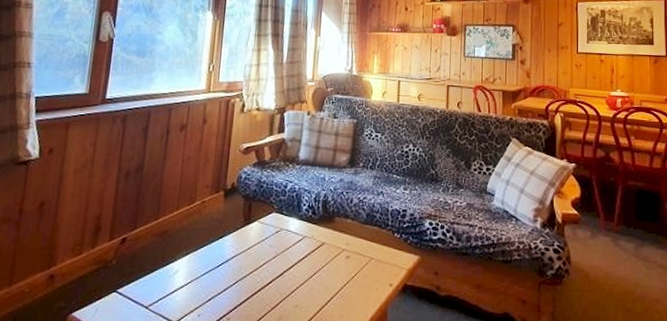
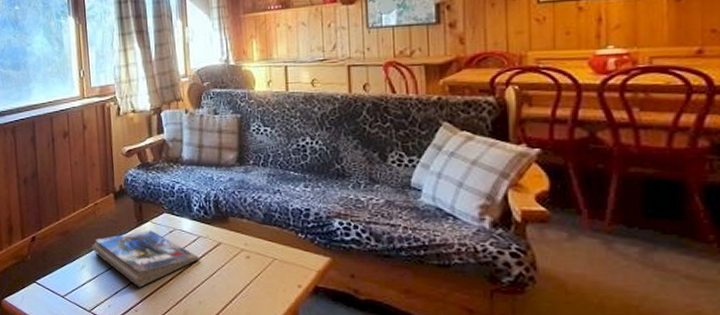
magazine: none [191,230,303,293] -> present [92,230,200,288]

